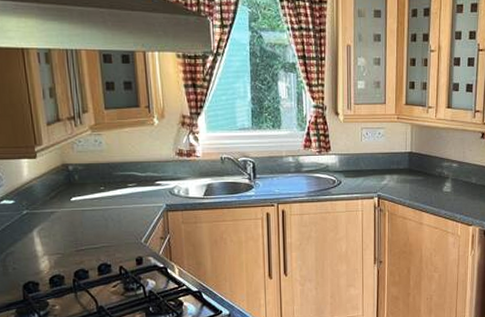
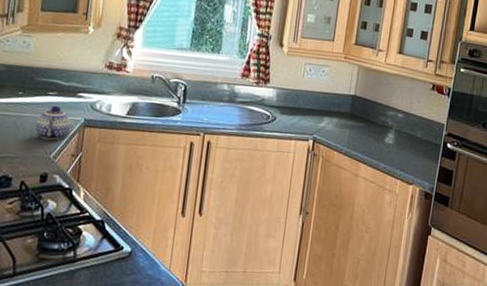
teapot: none [121,195,155,228] -> present [35,105,71,141]

